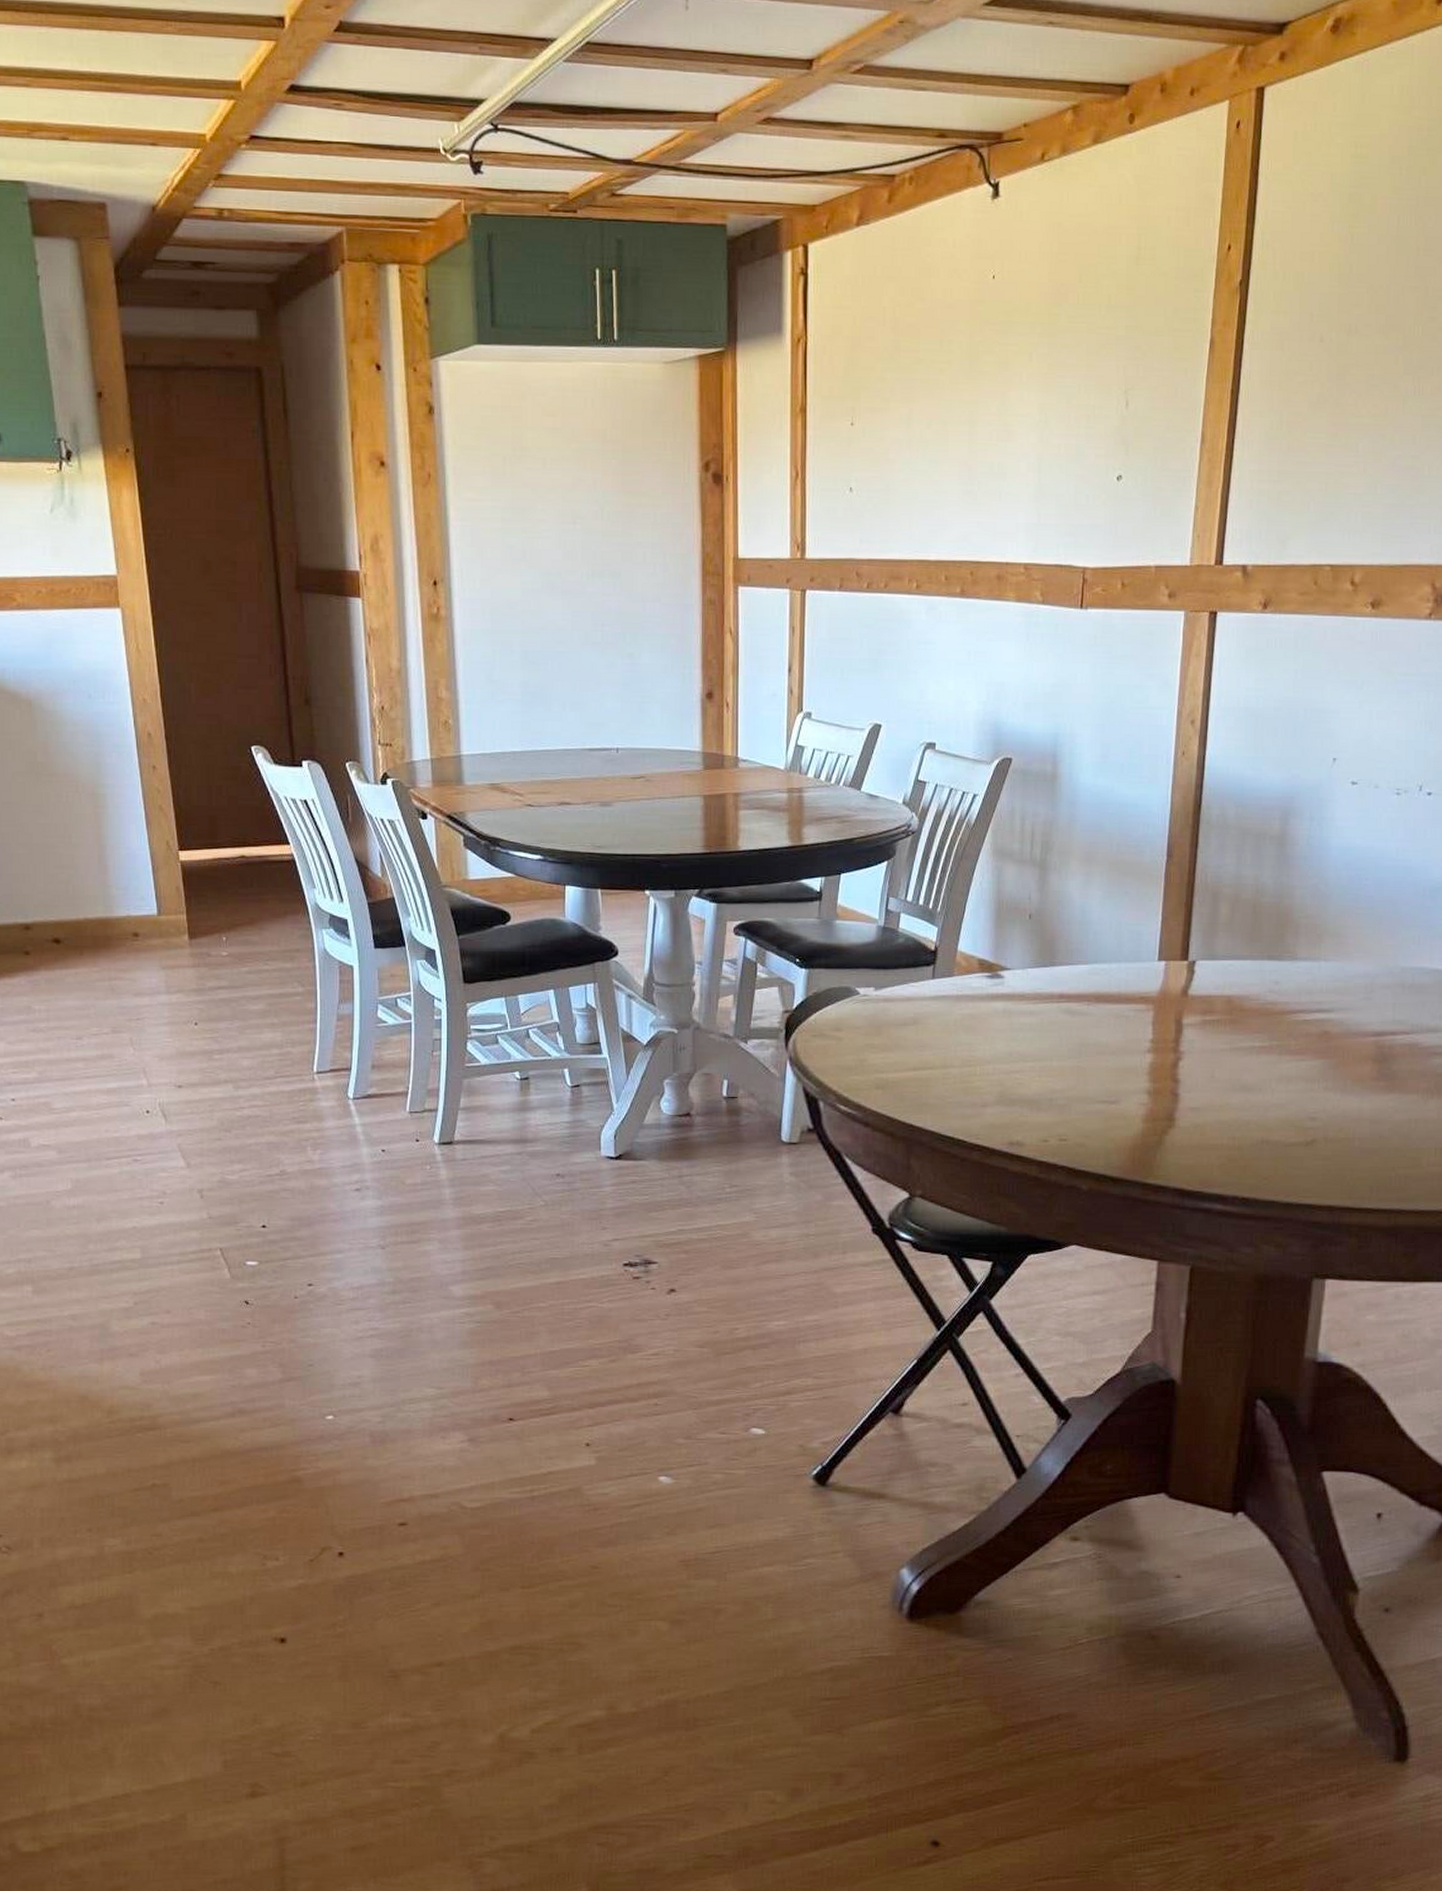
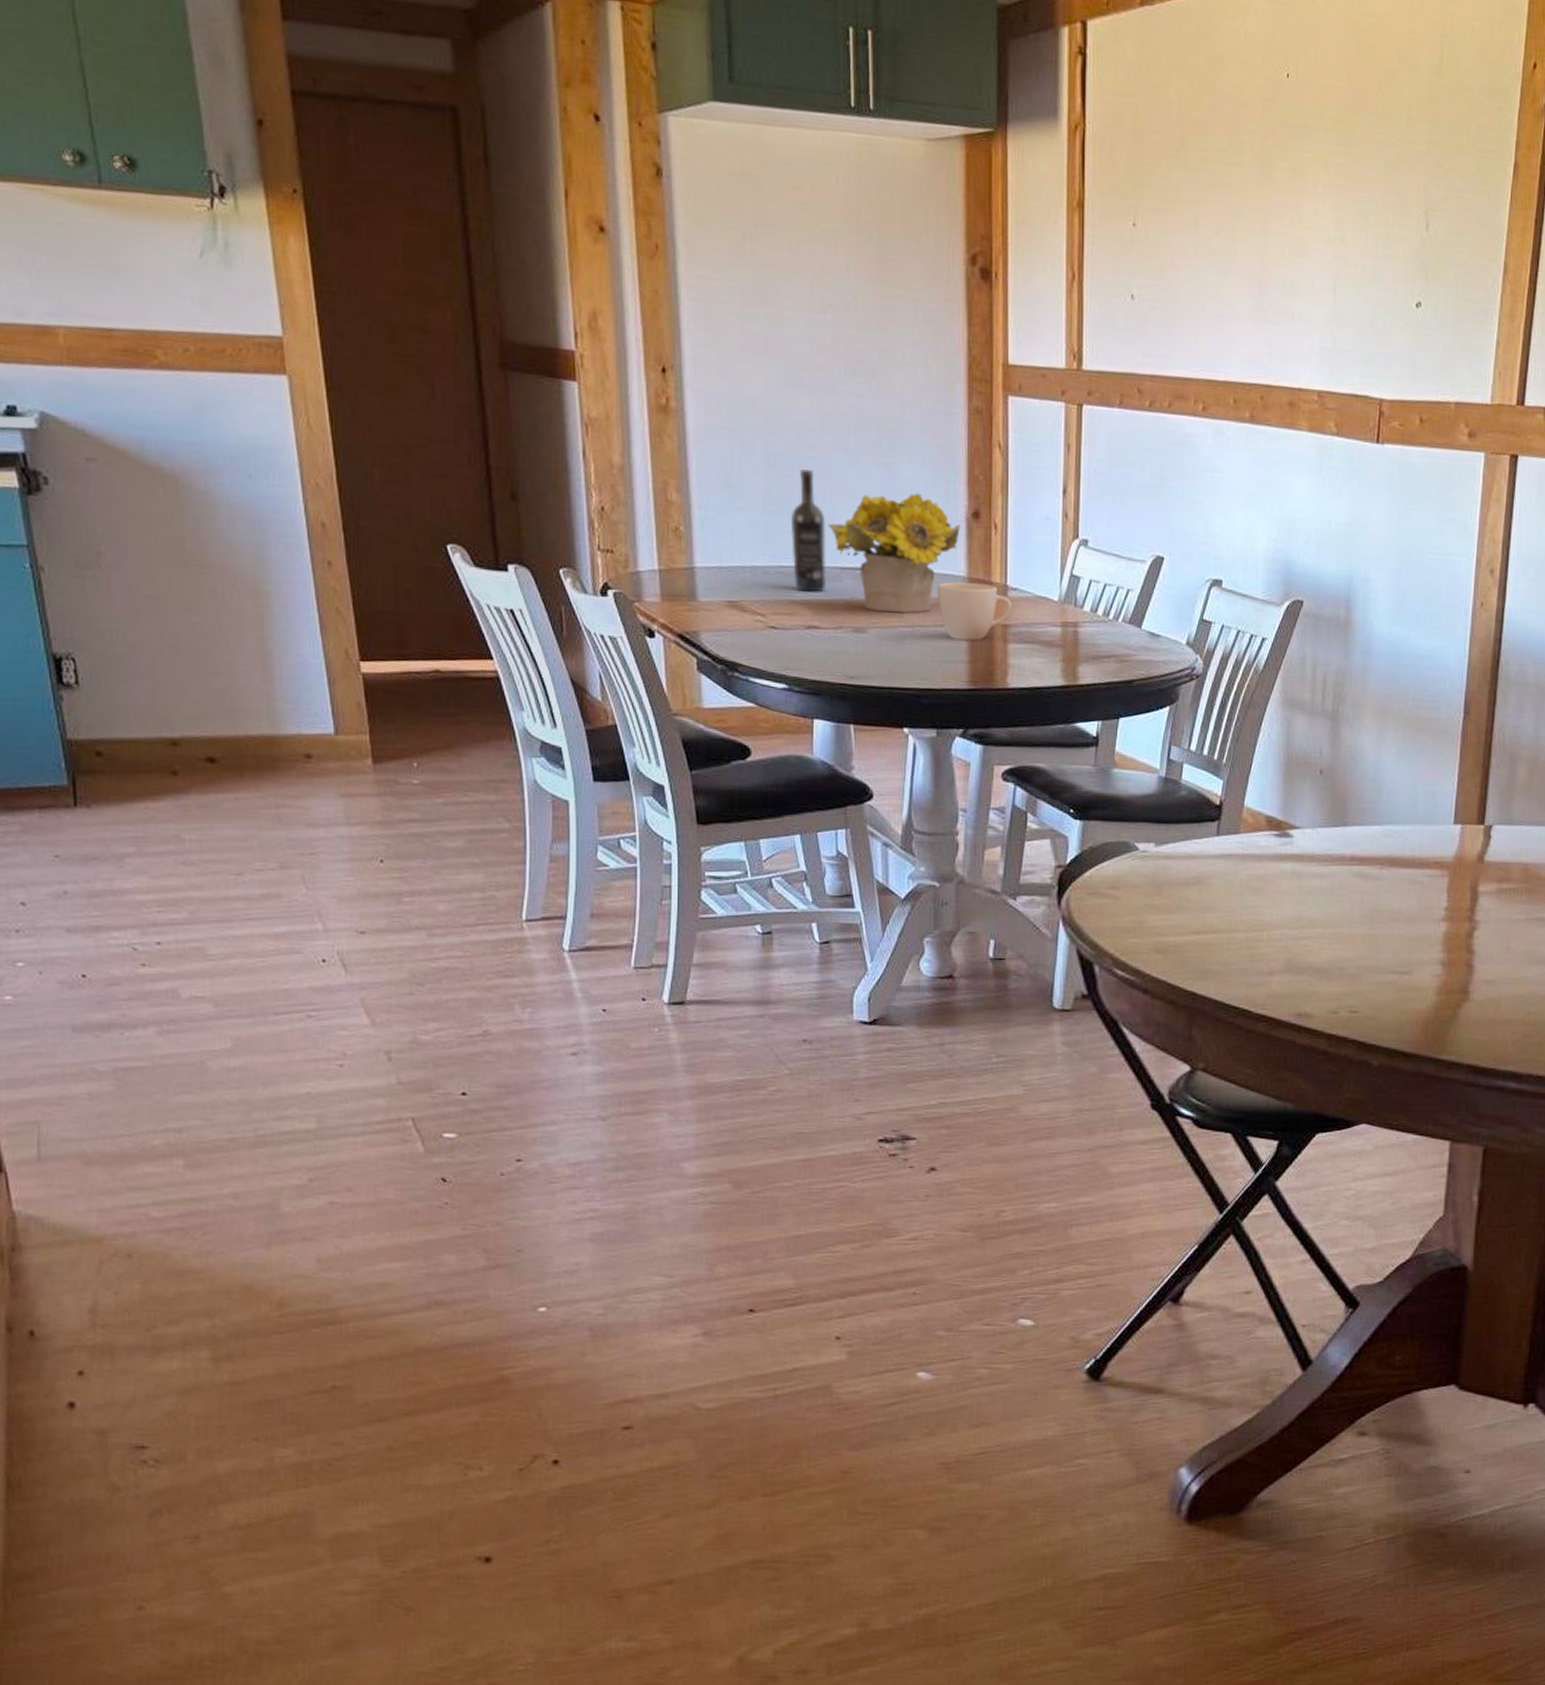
wine bottle: none [545,662,577,772] -> present [790,468,827,592]
sunflower: none [578,678,695,787] -> present [829,493,960,613]
cup: none [675,756,743,810] -> present [937,582,1013,642]

